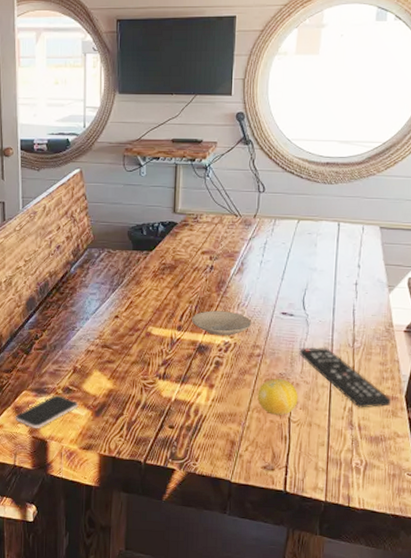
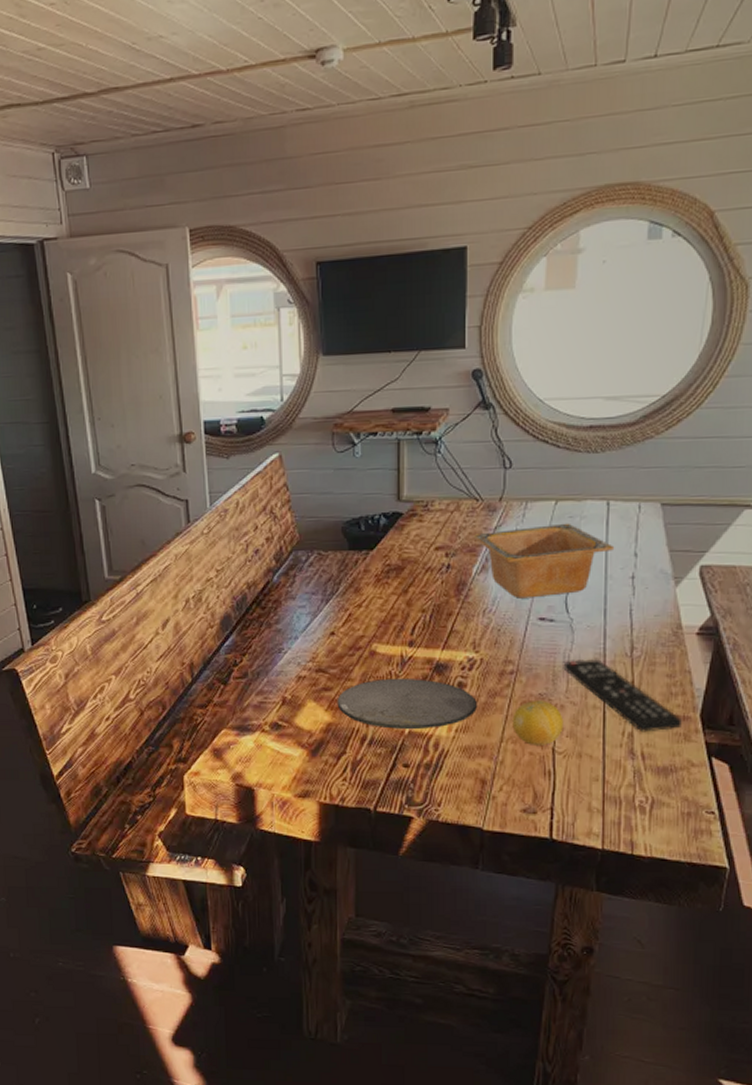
smartphone: present [15,394,79,428] -> none [214,731,291,774]
plate: none [118,356,230,398] -> present [337,679,477,730]
plate: present [192,311,251,335] -> none [426,619,501,650]
serving bowl: none [232,238,343,297] -> present [473,523,615,599]

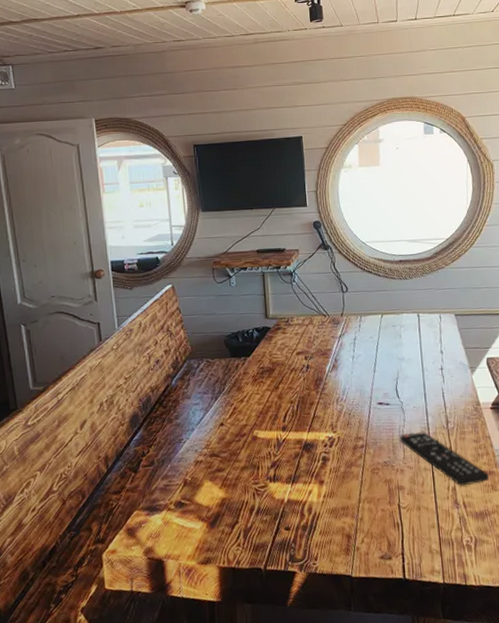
plate: present [337,679,477,730] -> none [228,456,339,499]
serving bowl: present [473,523,615,599] -> none [324,330,427,389]
fruit: present [512,701,564,745] -> none [366,467,405,503]

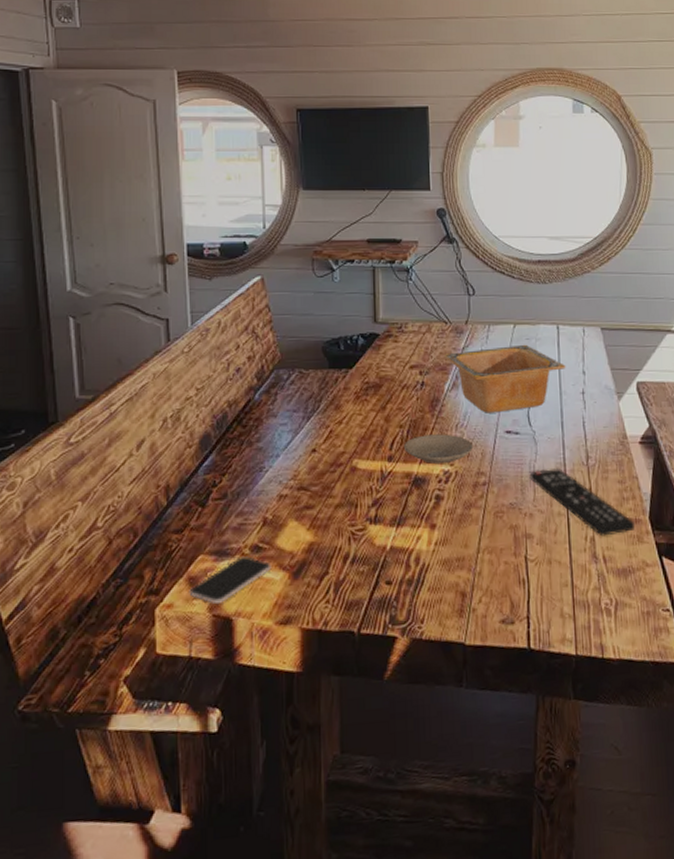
smartphone: none [128,510,193,549] -> present [189,555,272,604]
plate: none [295,407,351,432] -> present [404,434,473,464]
serving bowl: none [324,330,427,389] -> present [443,344,566,413]

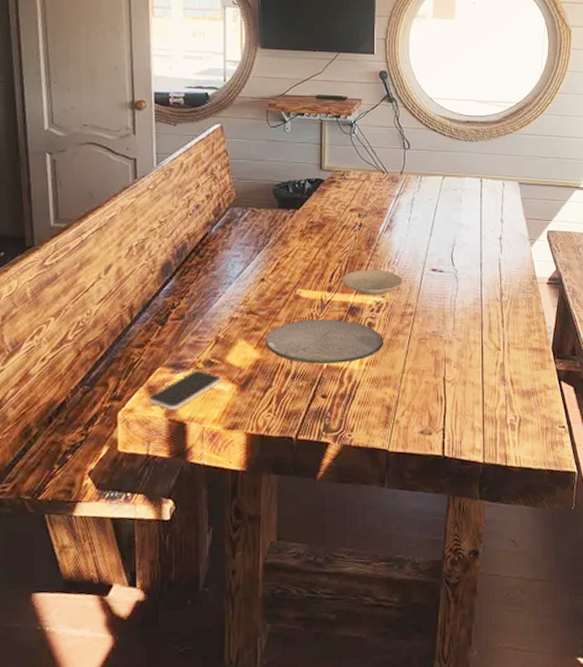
plate: none [319,493,454,546] -> present [265,319,383,365]
serving bowl: present [443,344,566,413] -> none [380,194,487,253]
remote control: present [529,468,636,537] -> none [450,303,540,363]

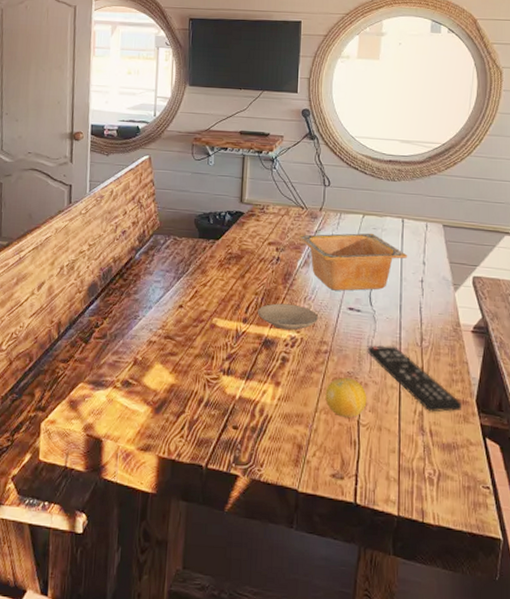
smartphone: present [148,369,222,410] -> none [69,387,138,425]
plate: present [265,319,383,365] -> none [180,349,297,396]
serving bowl: none [380,194,487,253] -> present [298,233,408,291]
fruit: none [412,337,452,375] -> present [325,378,367,418]
remote control: none [450,303,540,363] -> present [367,345,463,412]

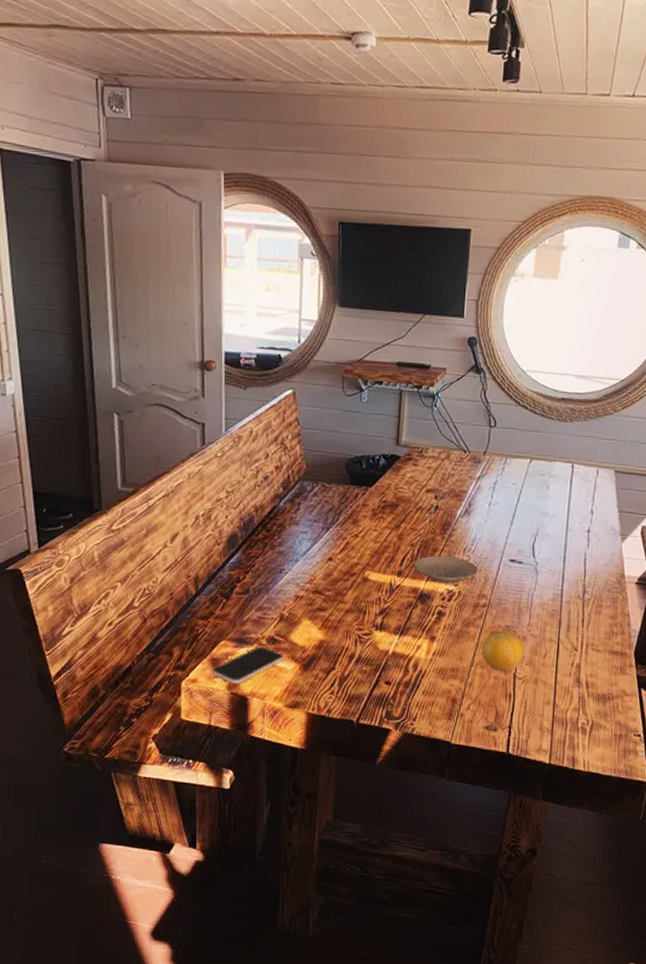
smartphone: none [69,387,138,425] -> present [211,645,285,683]
serving bowl: present [298,233,408,291] -> none [459,479,576,542]
remote control: present [367,345,463,412] -> none [527,598,621,664]

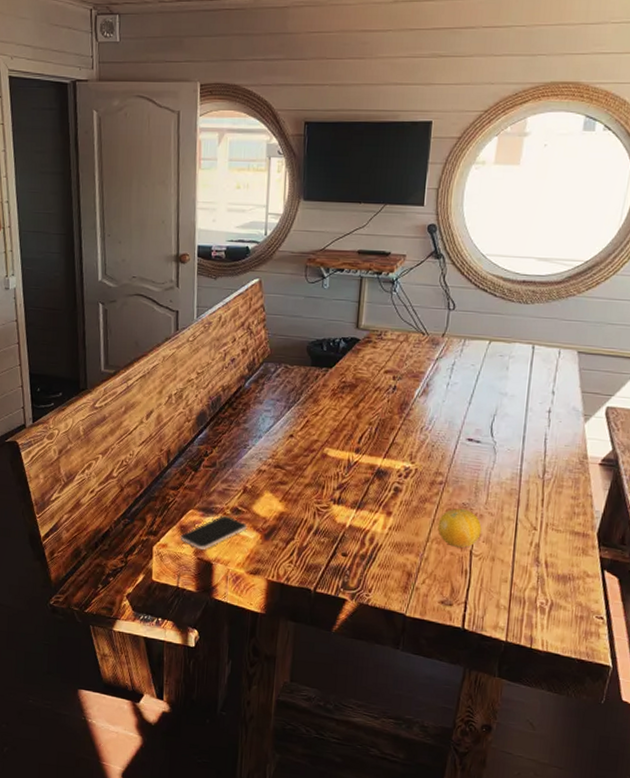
plate: present [413,555,477,583] -> none [371,433,434,461]

